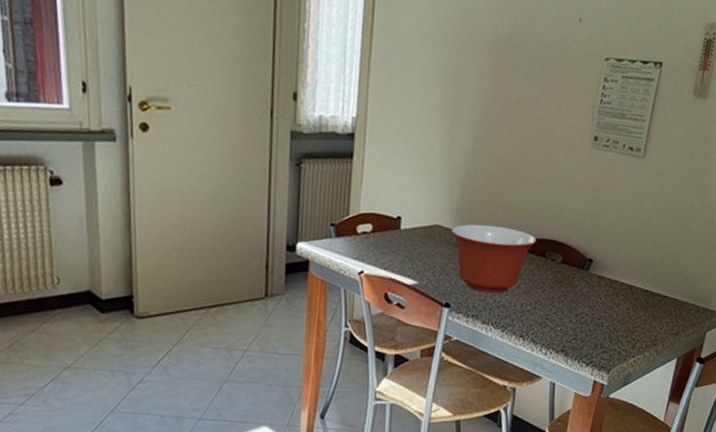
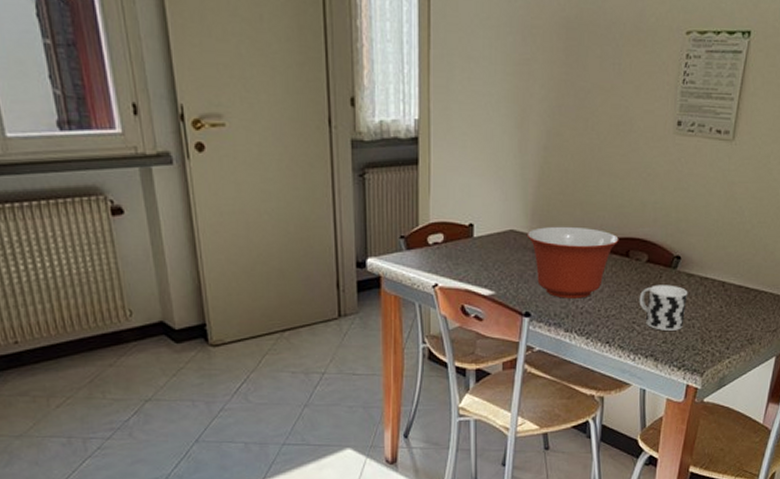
cup: none [552,284,599,329] -> present [639,284,688,331]

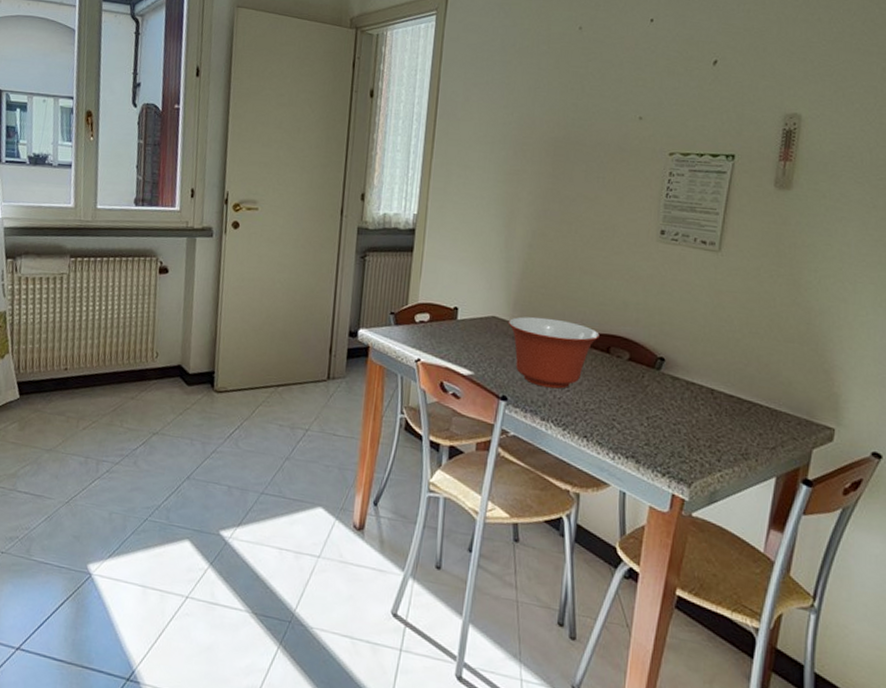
cup: present [639,284,688,331] -> none [619,384,673,434]

